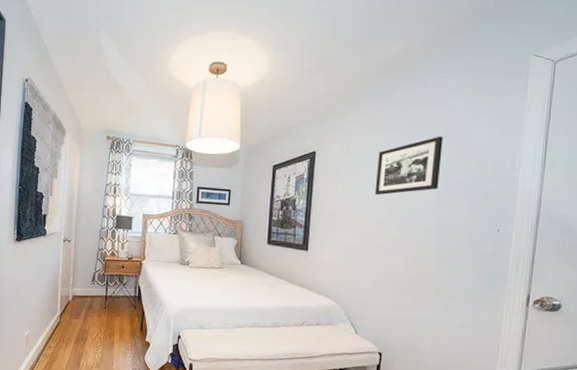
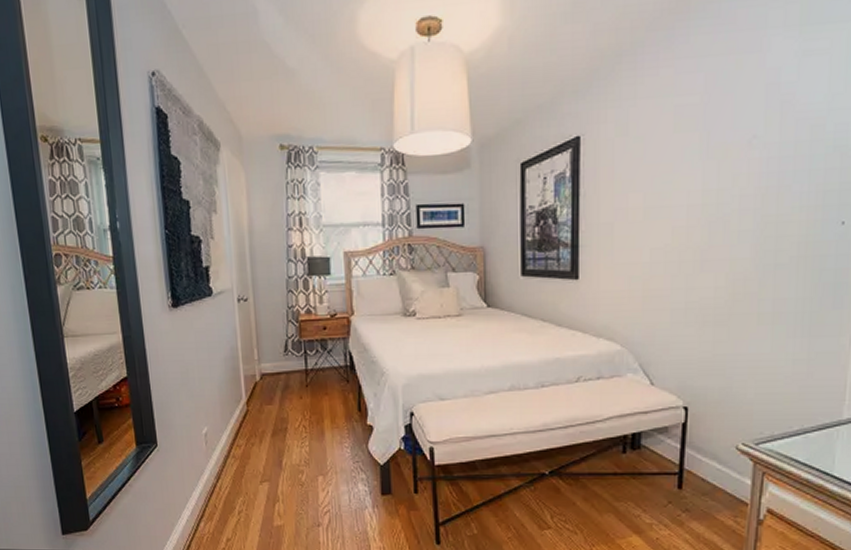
picture frame: present [374,136,443,196] -> none [667,94,761,191]

